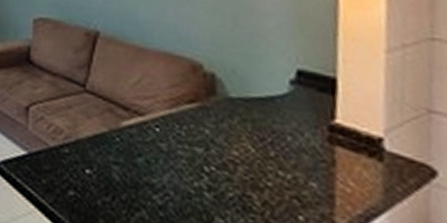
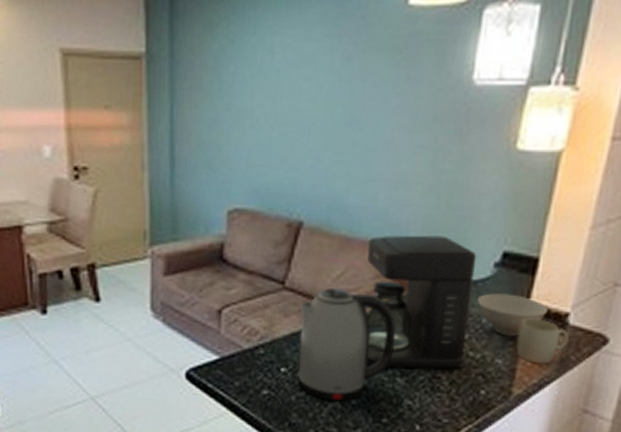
kettle: none [101,93,198,212] -> present [298,287,396,402]
coffee maker: none [161,48,275,188] -> present [365,235,477,369]
bowl: none [278,110,358,159] -> present [477,293,549,336]
mug: none [328,140,391,194] -> present [516,318,570,364]

